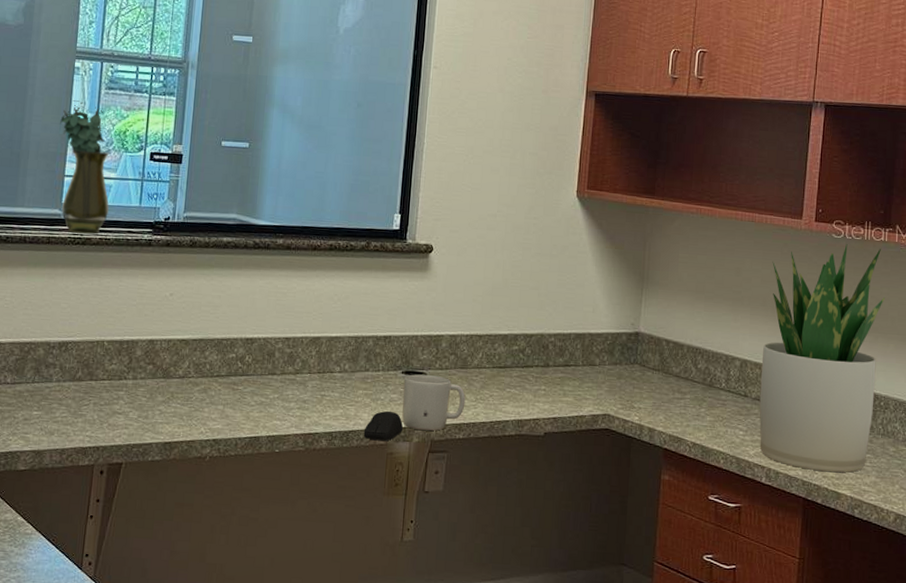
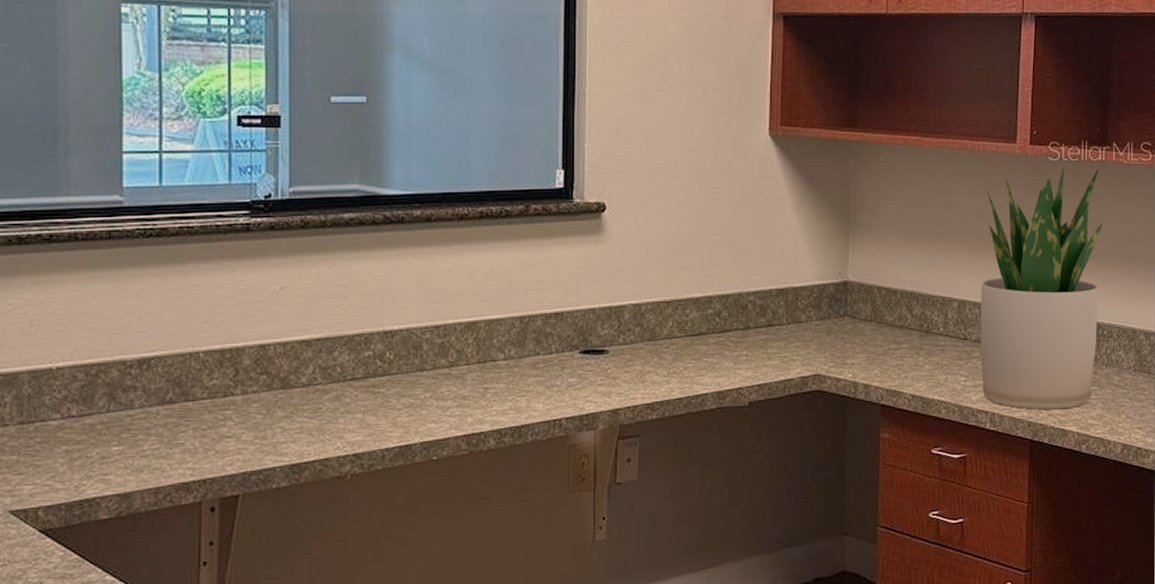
vase: present [60,100,109,235] -> none [109,56,188,224]
computer mouse: present [363,411,404,440] -> none [539,397,586,432]
mug: present [402,374,466,431] -> none [582,352,657,416]

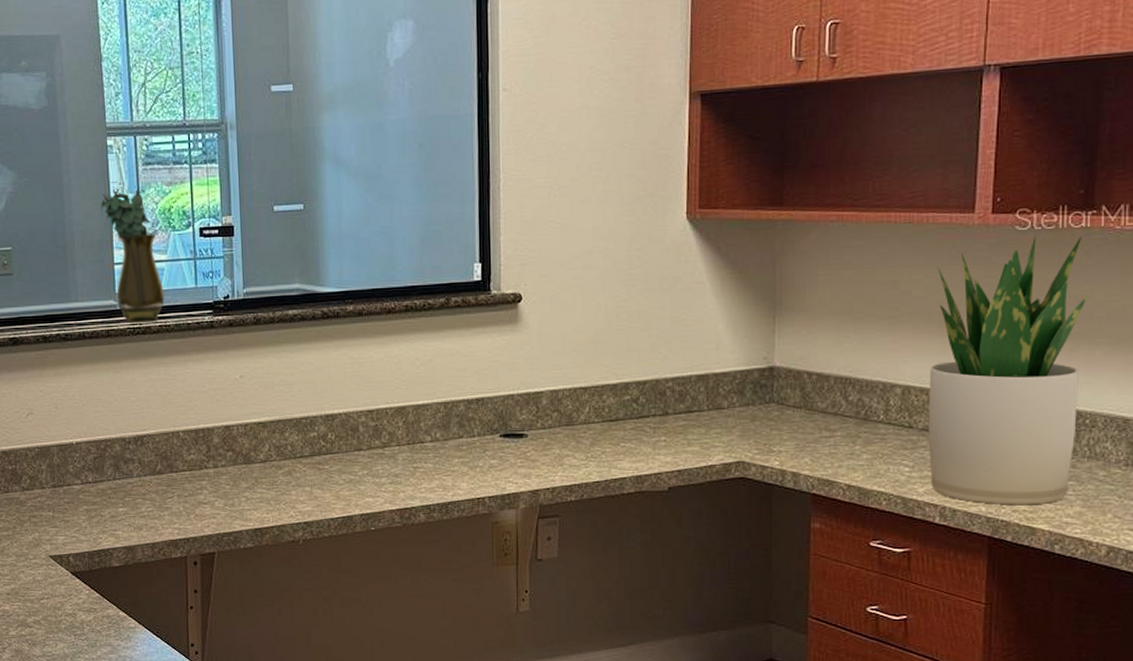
vase: none [109,56,188,224] -> present [101,182,165,324]

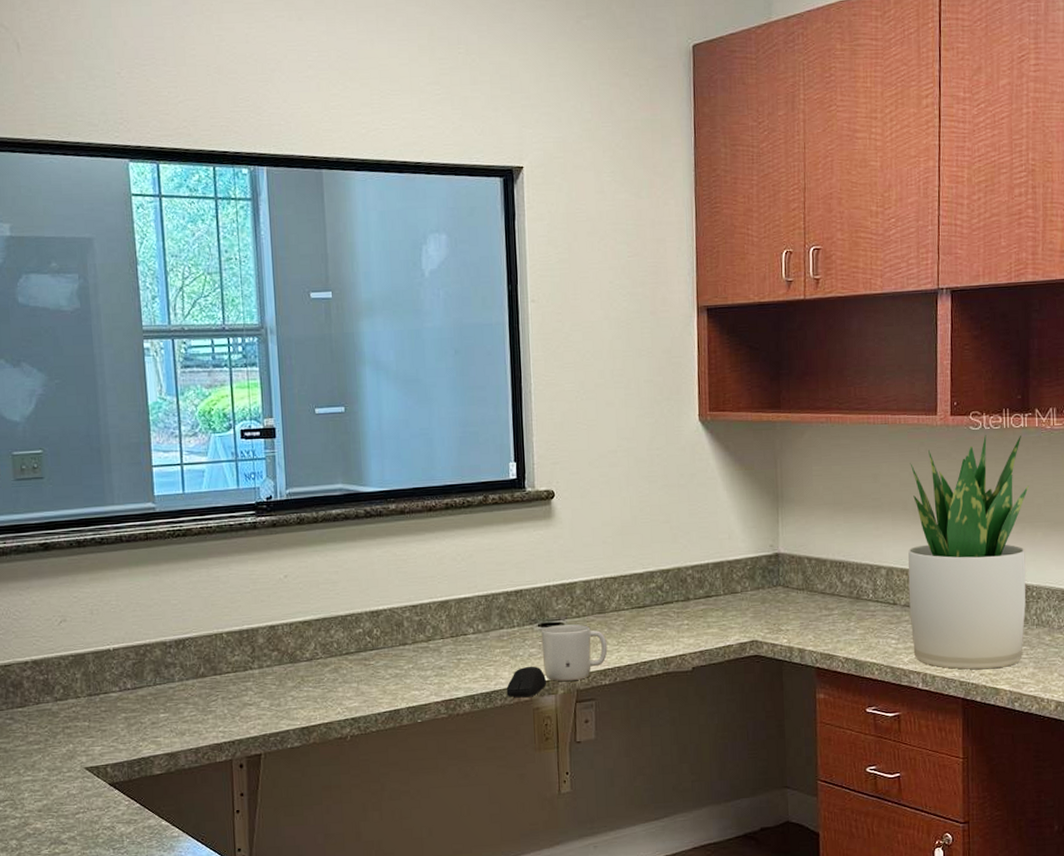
vase: present [101,182,165,324] -> none [138,384,206,526]
computer mouse: none [464,478,508,509] -> present [506,666,547,697]
mug: none [503,436,575,496] -> present [541,624,608,682]

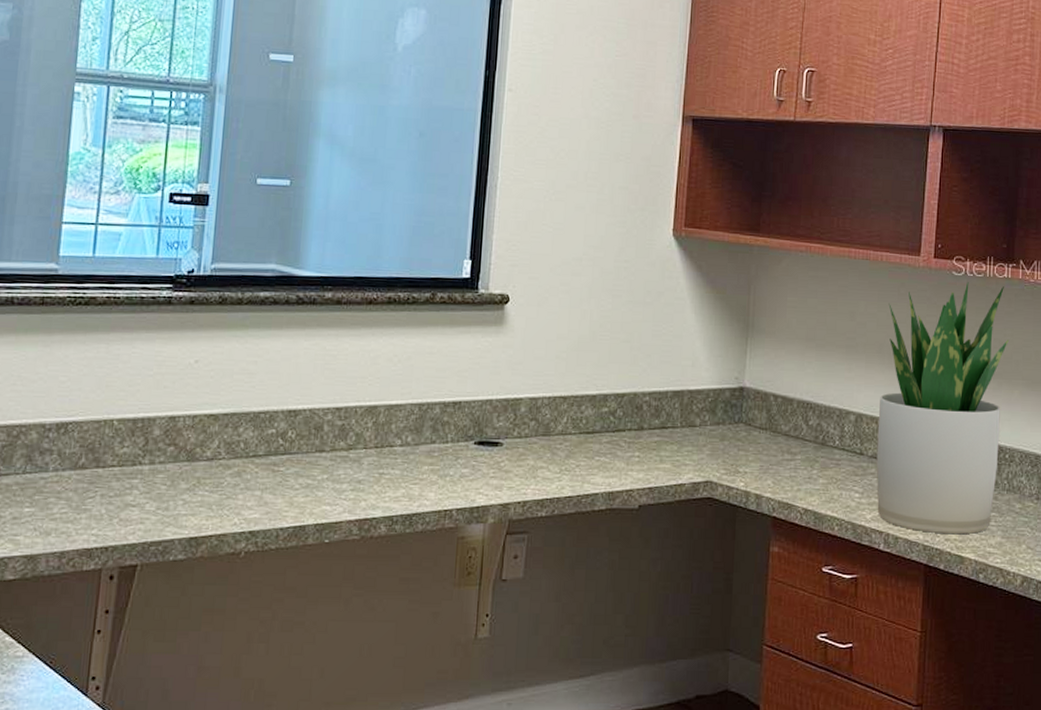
computer mouse: present [506,666,547,697] -> none [429,488,477,523]
mug: present [541,624,608,682] -> none [475,445,549,510]

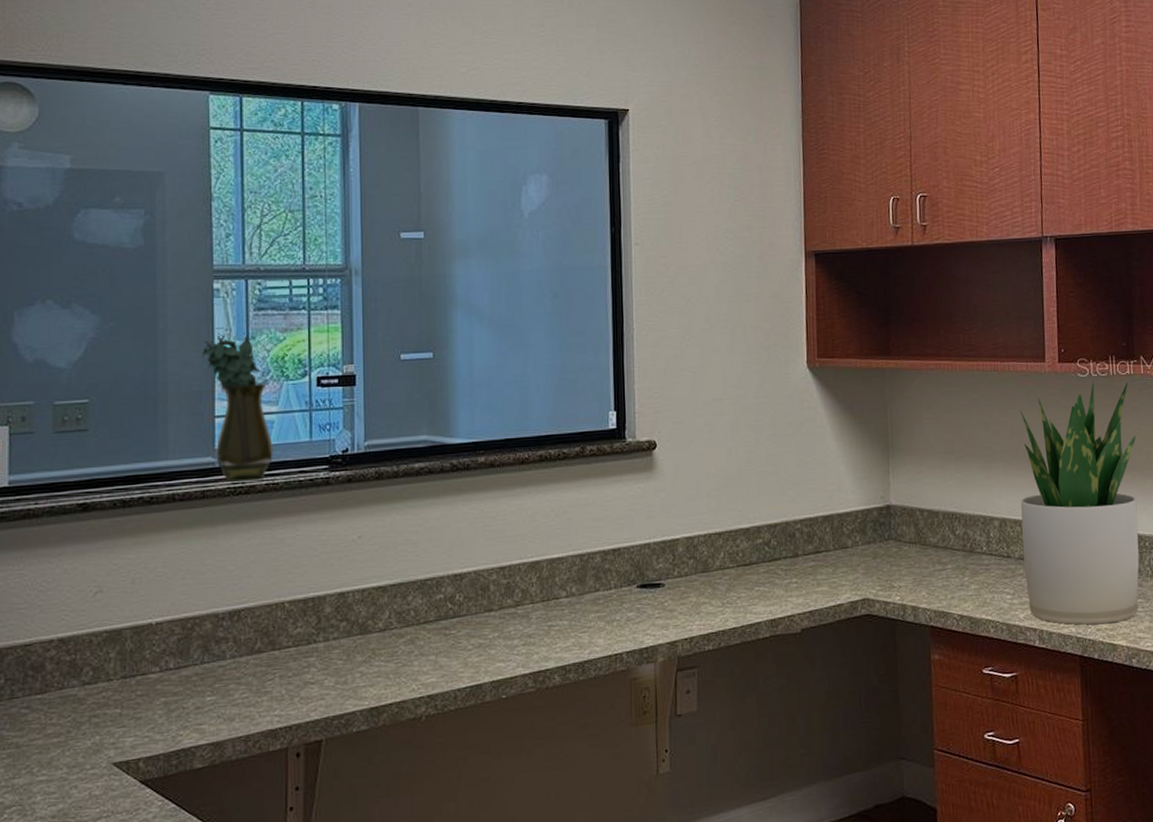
vase: none [56,132,119,293] -> present [202,327,273,483]

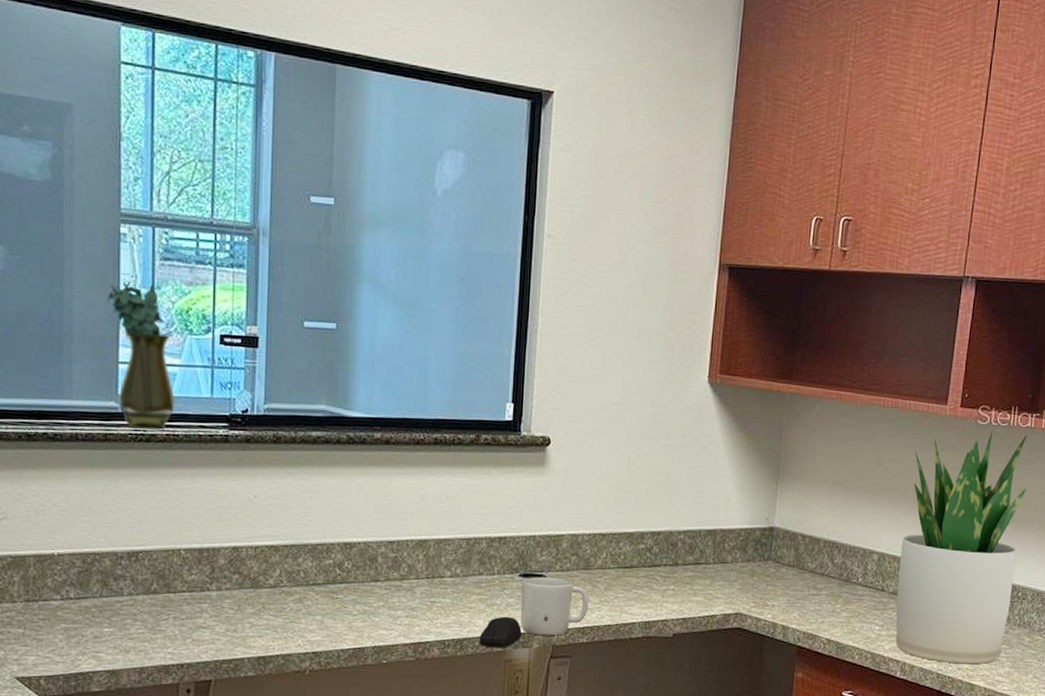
computer mouse: none [601,631,646,667] -> present [479,616,523,647]
mug: none [640,584,711,648] -> present [520,577,589,636]

